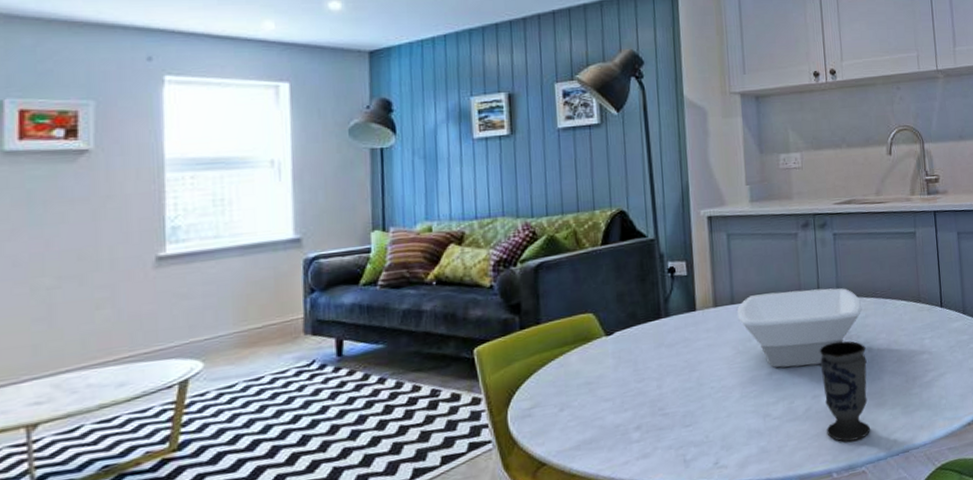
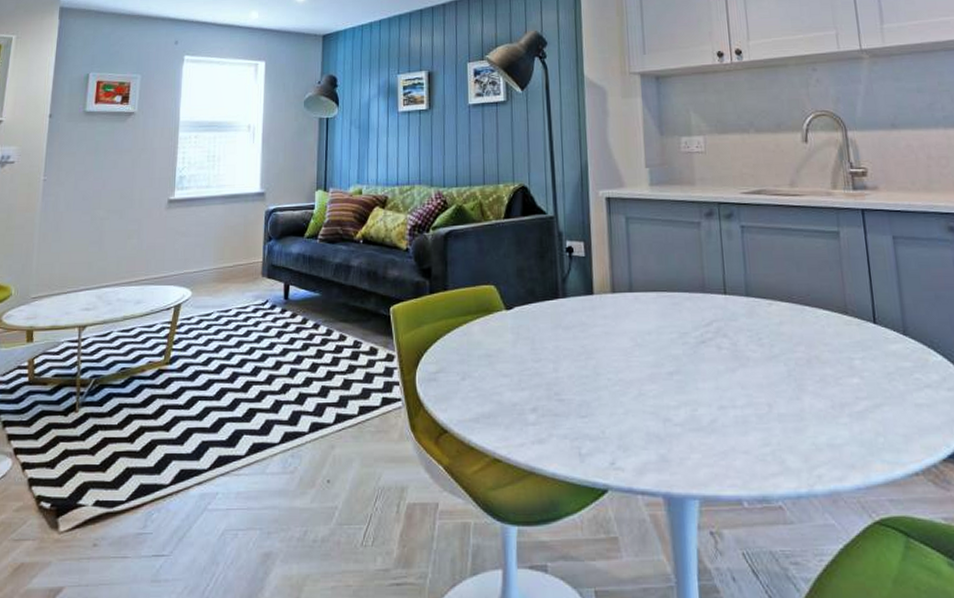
bowl: present [738,288,862,368] -> none [636,284,776,371]
cup: present [819,341,870,442] -> none [726,348,788,467]

